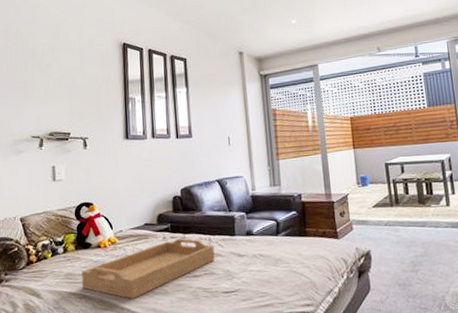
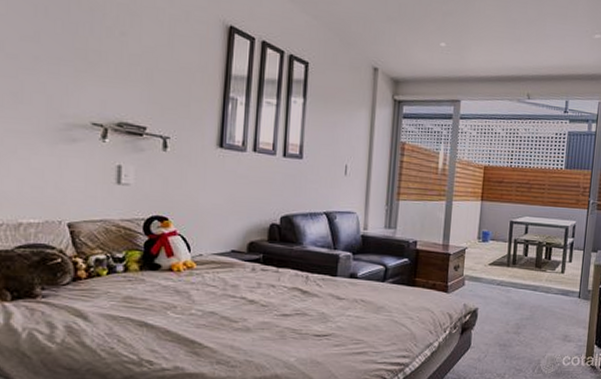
serving tray: present [82,238,215,299] -> none [145,271,311,333]

